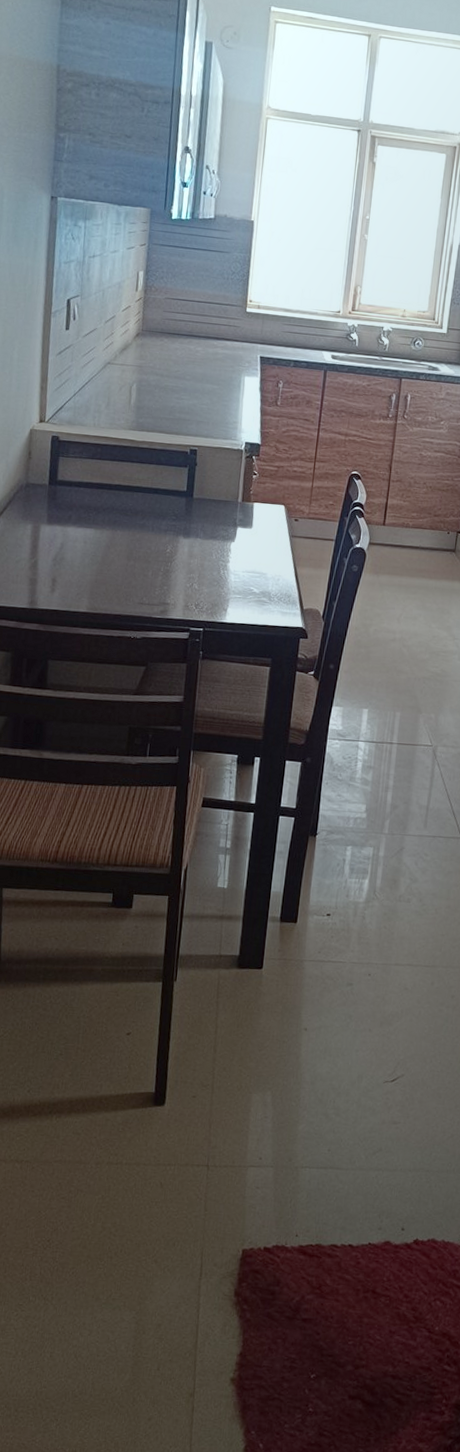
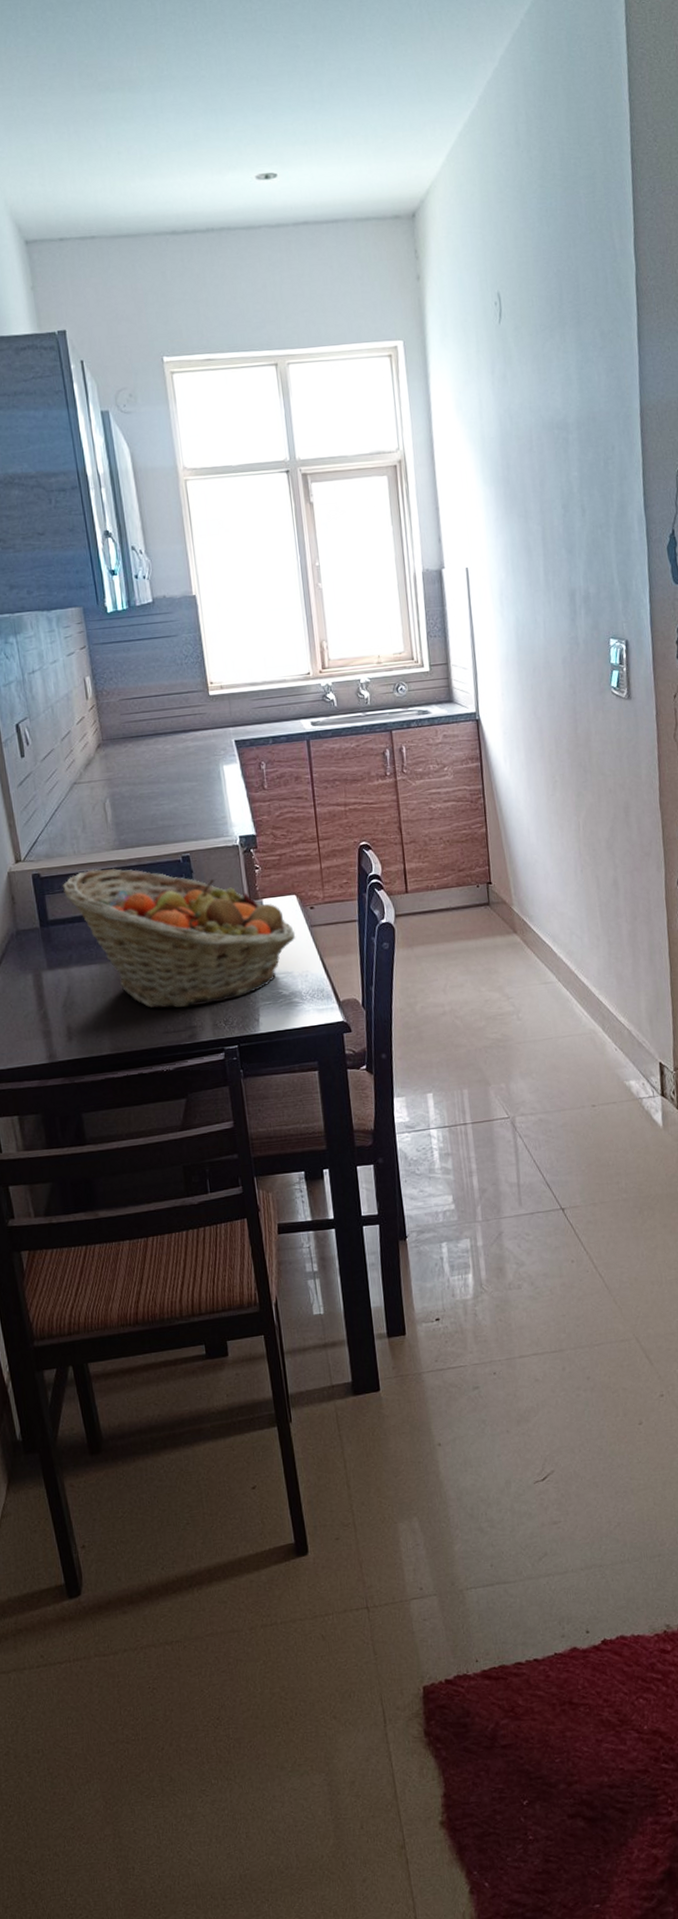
fruit basket: none [76,443,277,587] -> present [62,868,296,1009]

